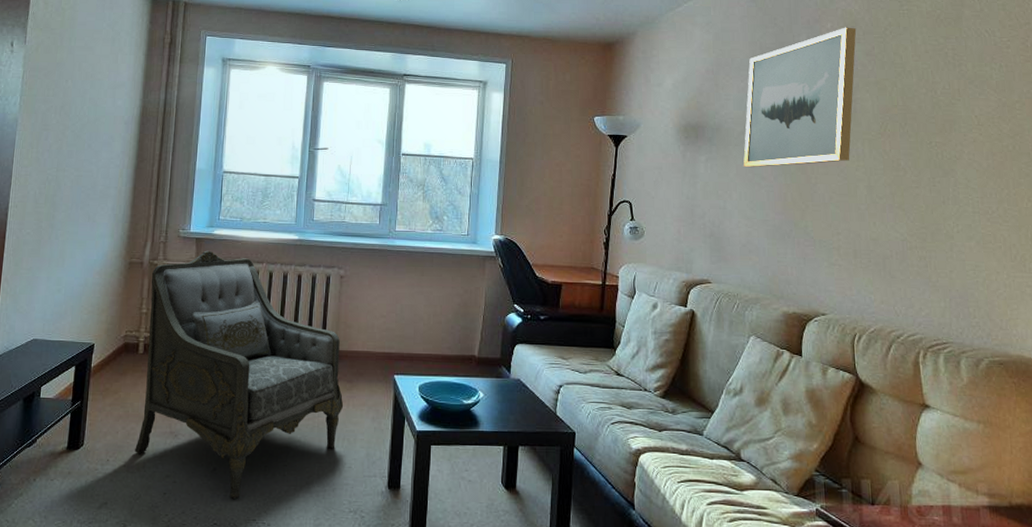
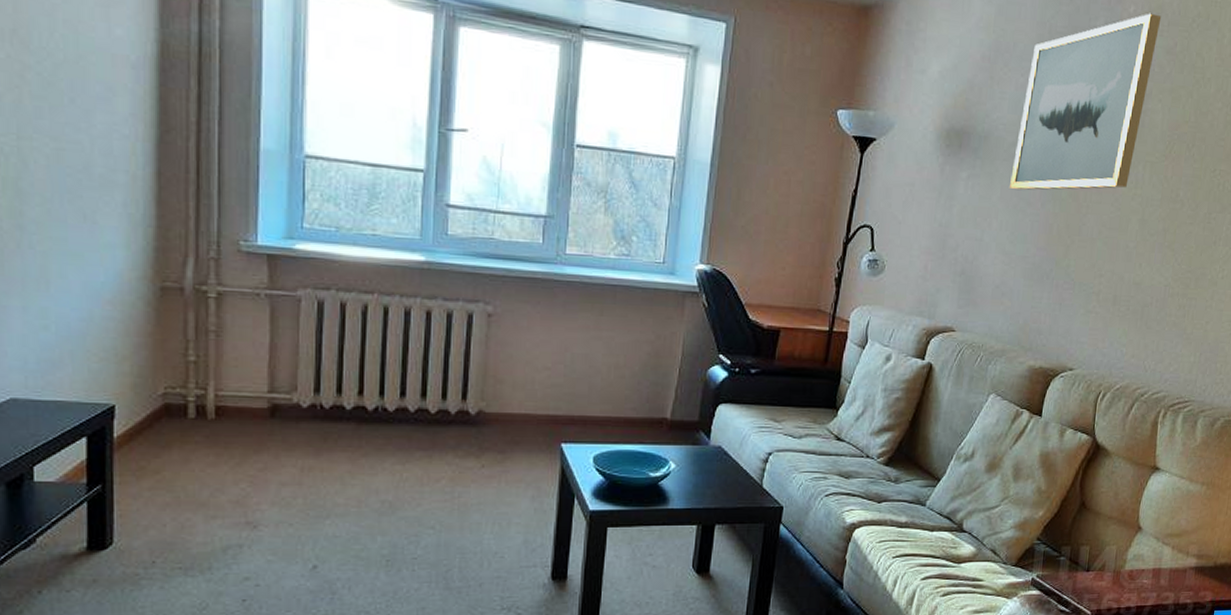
armchair: present [135,250,344,499] -> none [194,273,494,602]

